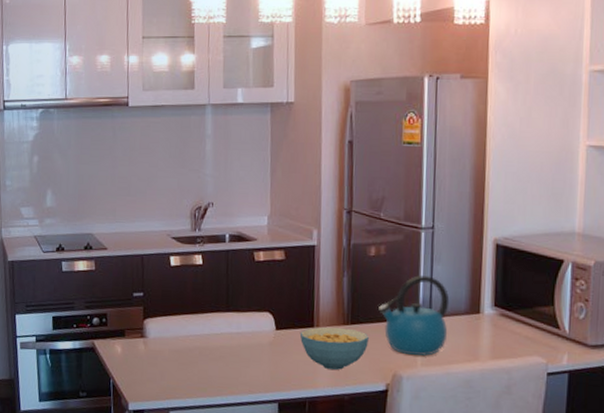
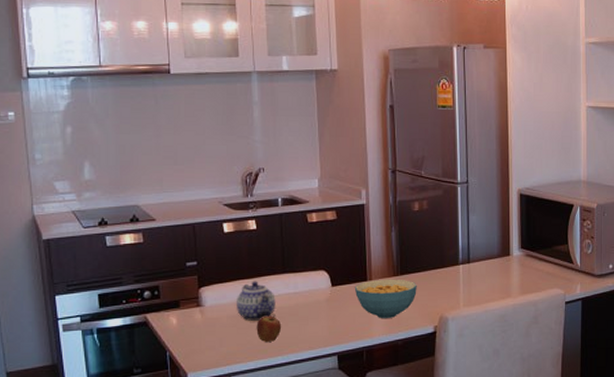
teapot: none [178,316,218,358] -> present [235,281,276,321]
fruit: none [197,353,223,381] -> present [256,314,282,343]
kettle: present [377,274,450,356] -> none [423,225,484,298]

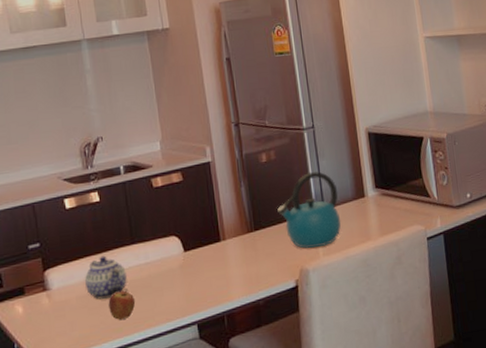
cereal bowl: present [354,279,417,319] -> none [208,235,274,279]
kettle: none [423,225,484,298] -> present [276,171,341,249]

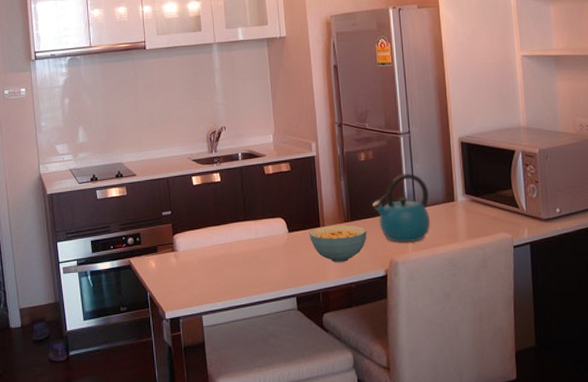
teapot: present [84,255,127,300] -> none [204,228,239,264]
fruit: present [108,288,136,321] -> none [223,258,246,285]
cereal bowl: none [208,235,274,279] -> present [309,225,367,263]

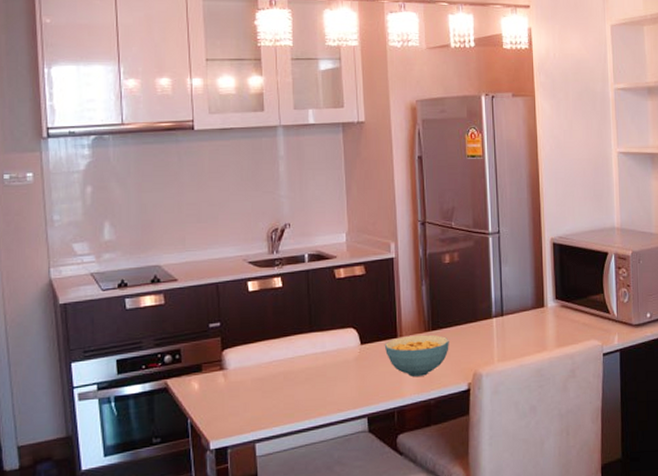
kettle: present [371,173,431,243] -> none [455,276,519,353]

